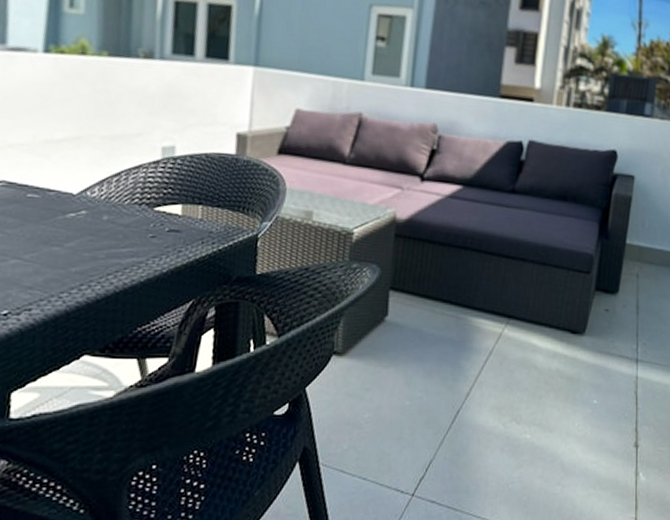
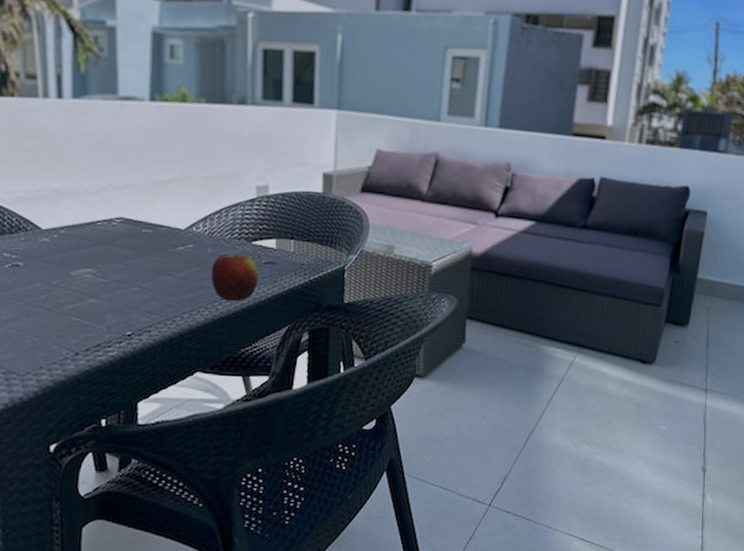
apple: none [105,220,161,274] -> present [210,253,259,301]

